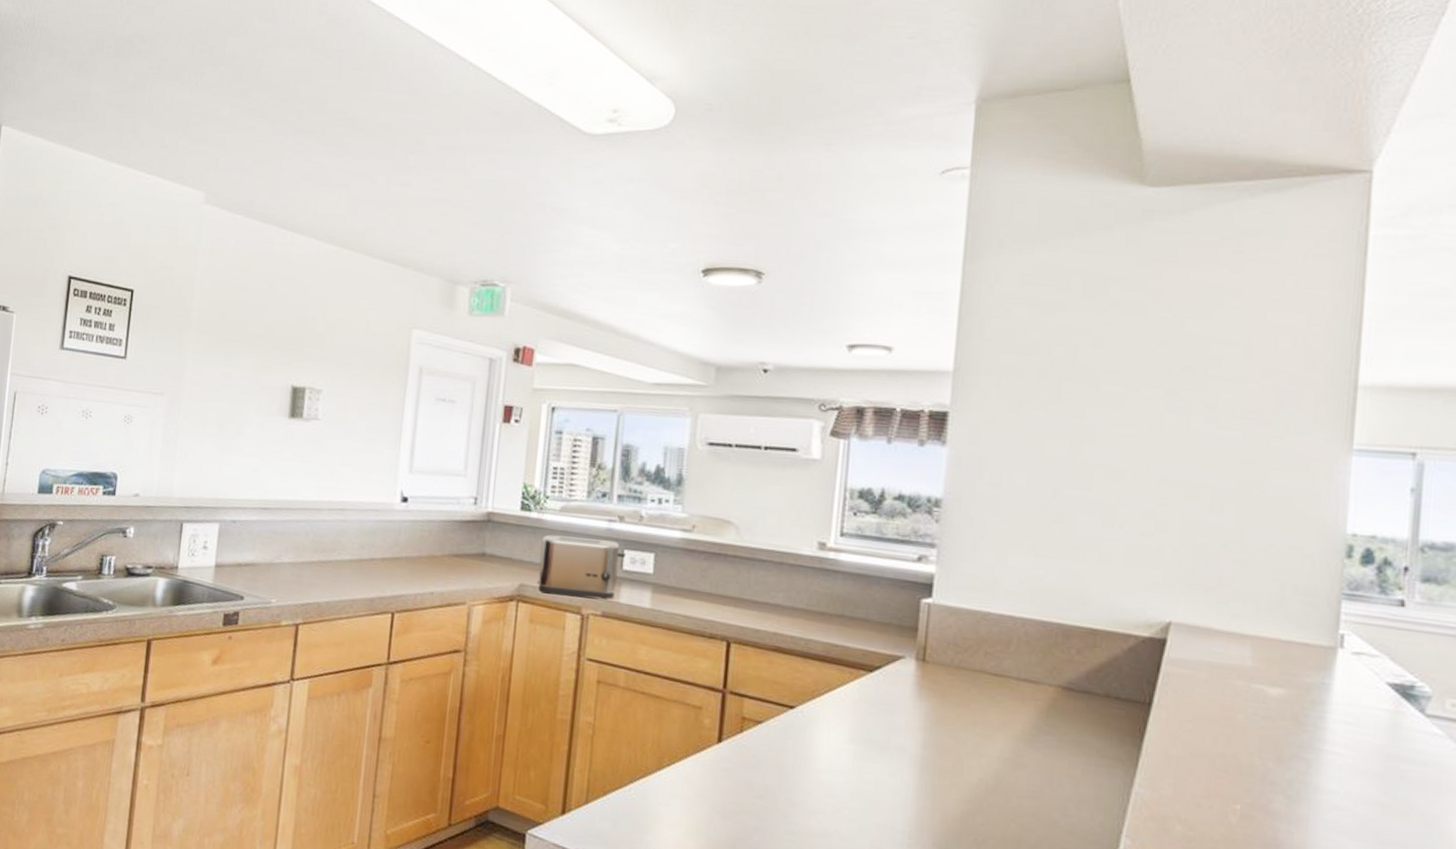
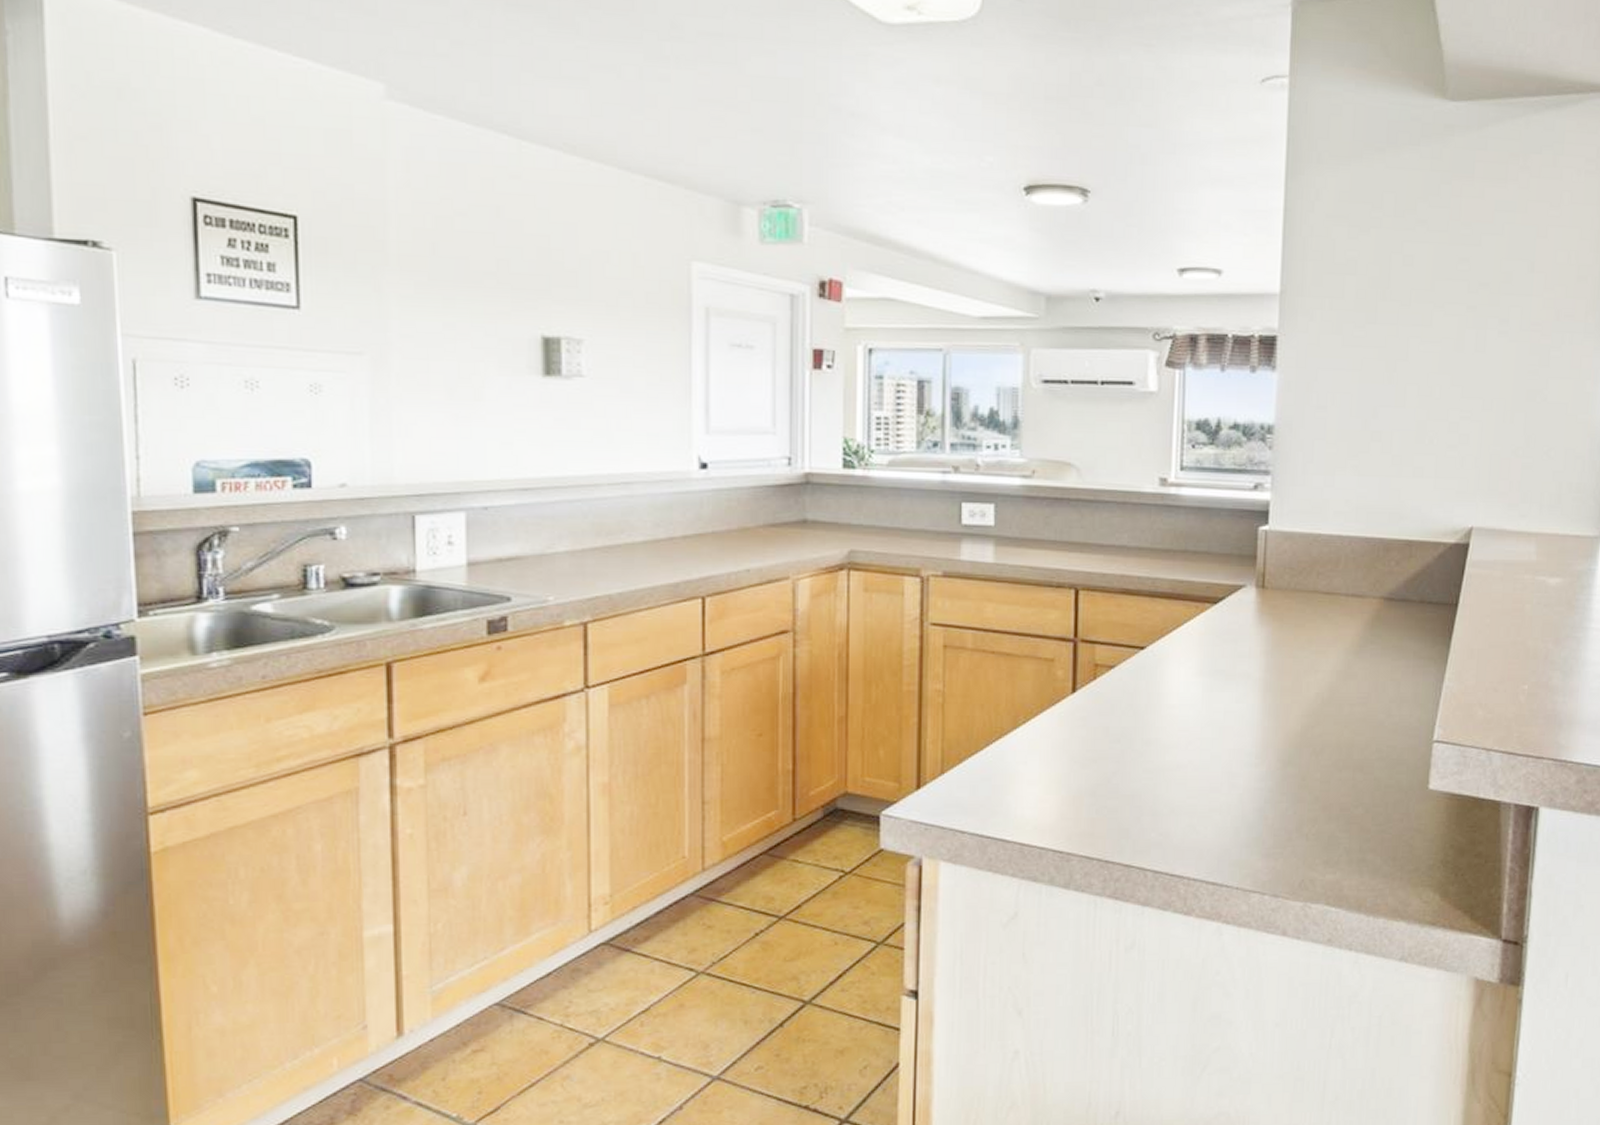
toaster: present [537,534,625,601] -> none [869,493,963,559]

